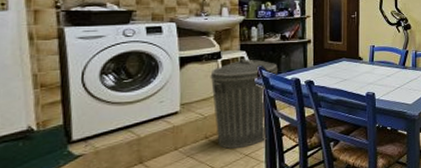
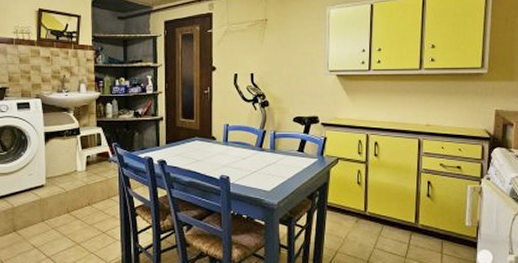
trash can: present [210,59,278,149] -> none [71,135,131,224]

